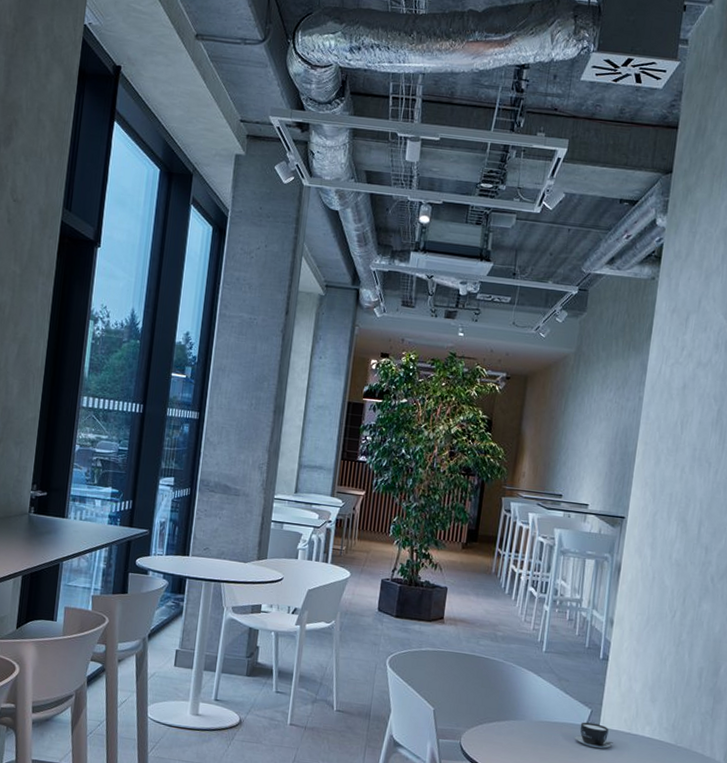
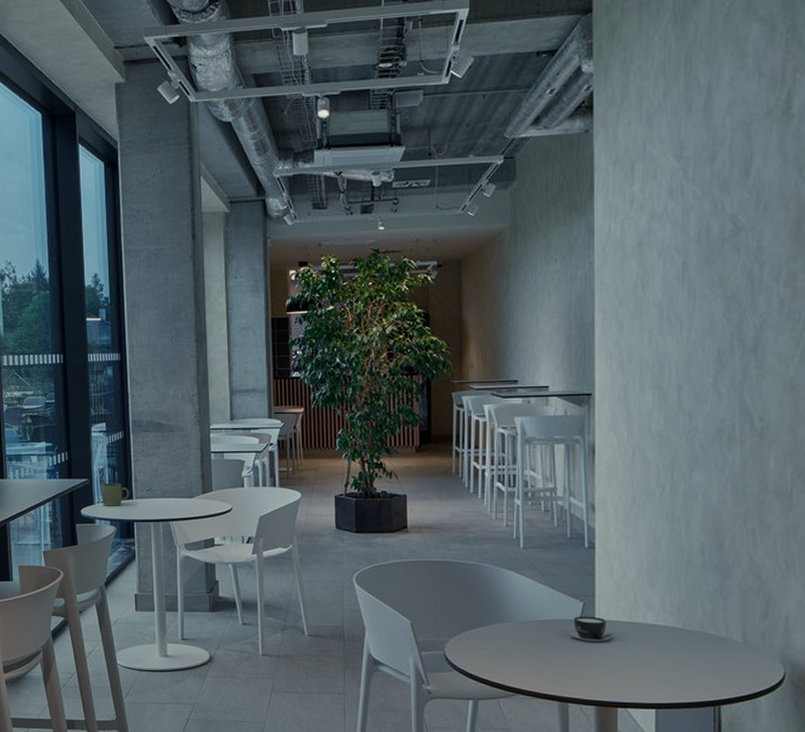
mug: none [158,536,187,561] -> present [101,483,130,506]

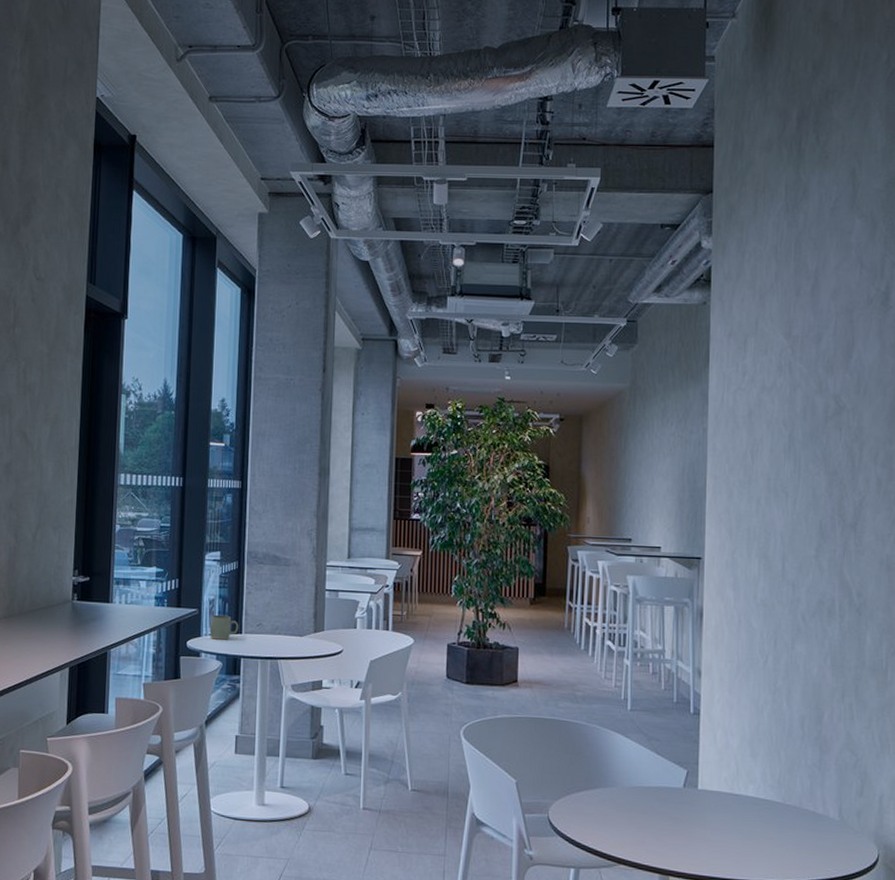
teacup: present [569,616,613,642] -> none [672,784,715,813]

